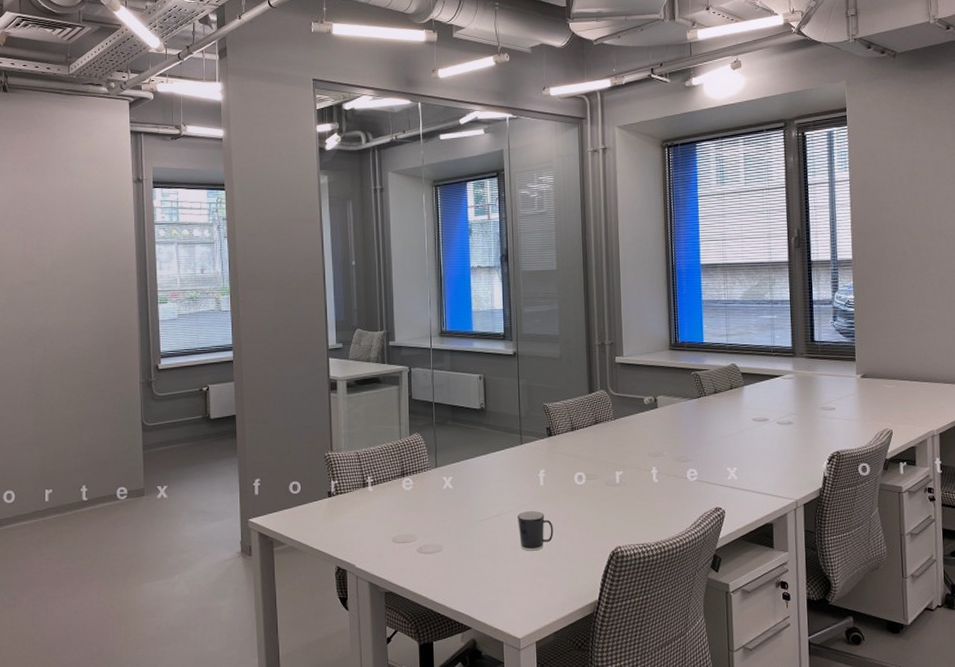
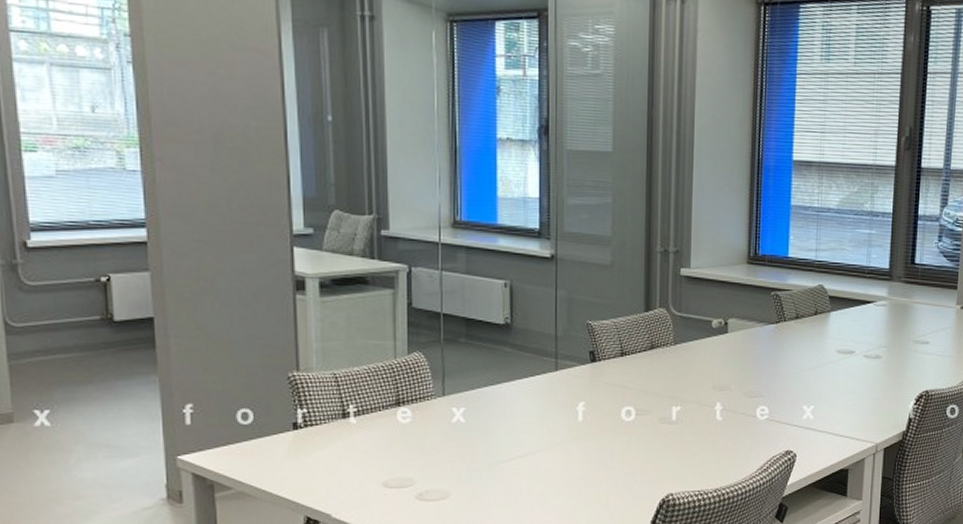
mug: present [517,511,554,551] -> none [548,451,592,498]

